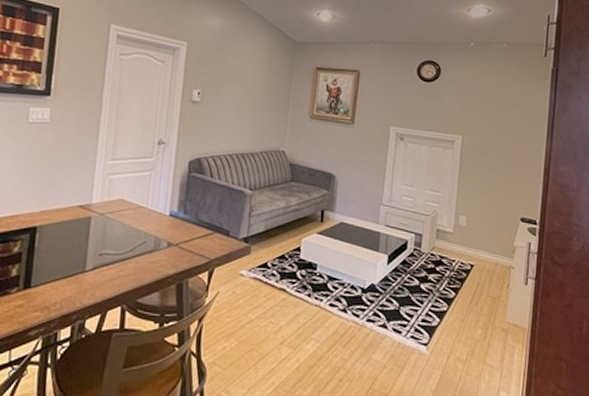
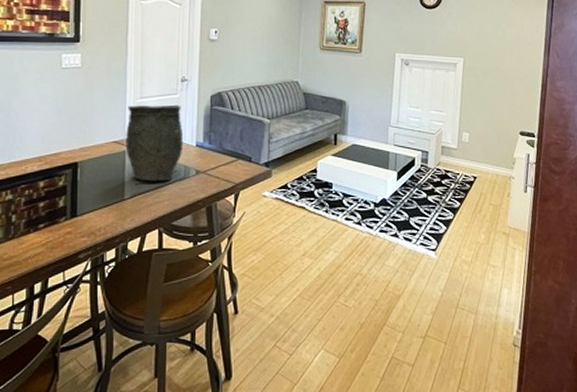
vase: none [91,167,157,253] -> present [125,104,184,182]

